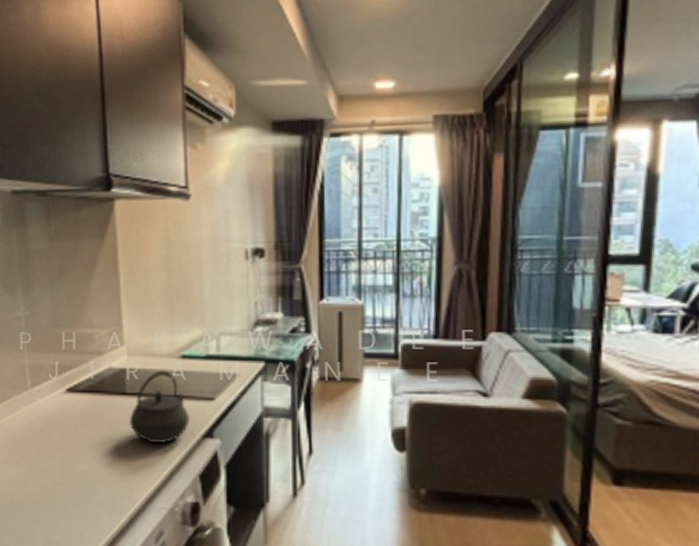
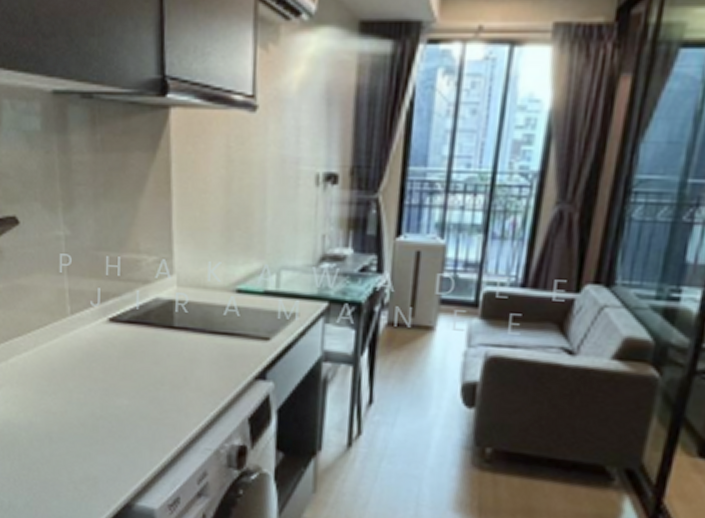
kettle: present [129,370,189,444] -> none [175,304,242,383]

